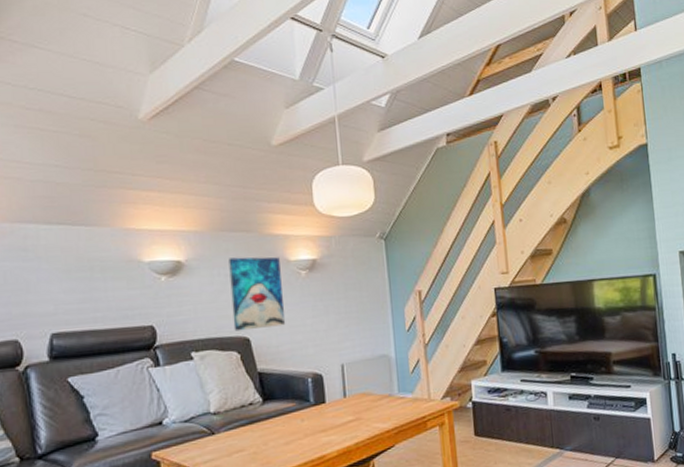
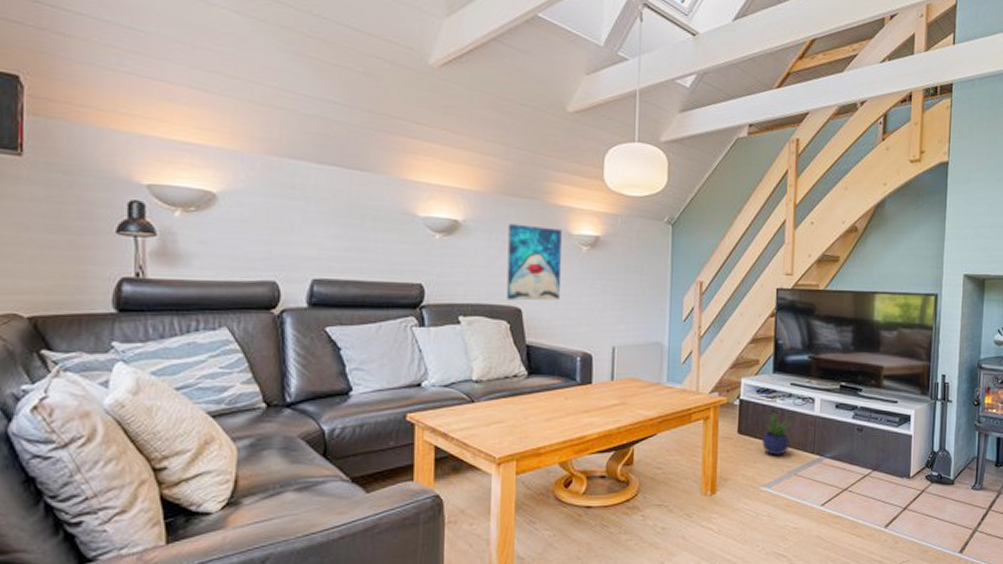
potted plant: none [496,408,530,454] -> present [762,410,794,455]

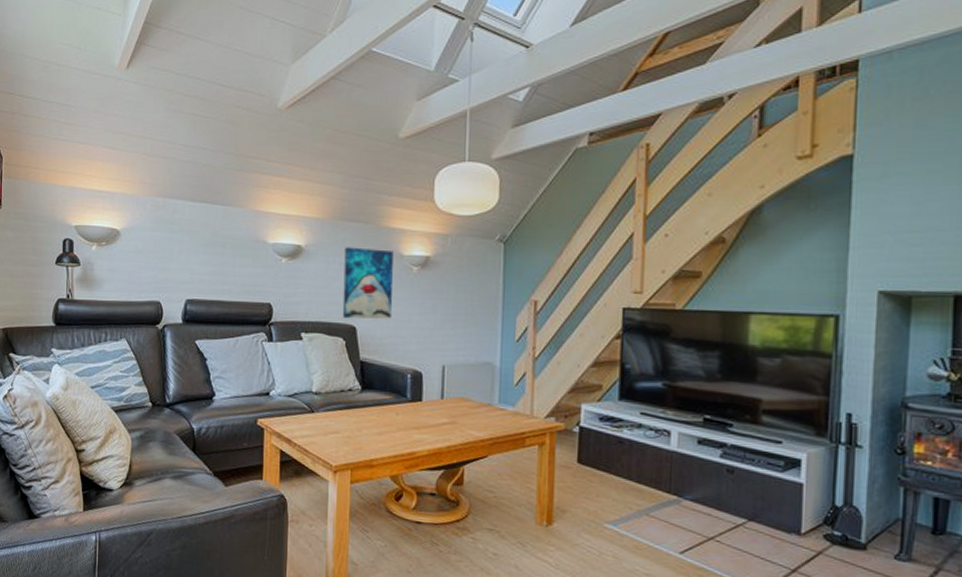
potted plant: present [762,410,794,455] -> none [606,441,645,491]

